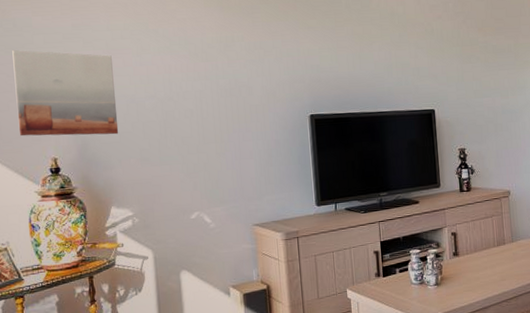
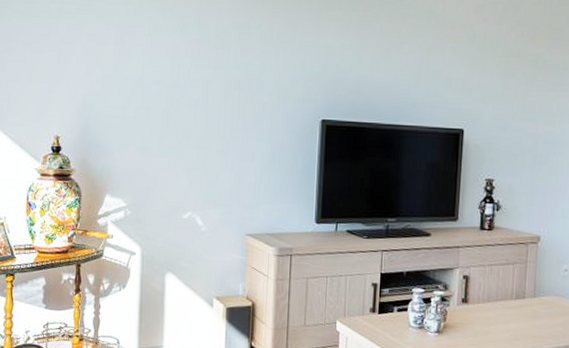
wall art: present [12,49,119,136] -> none [26,17,123,118]

